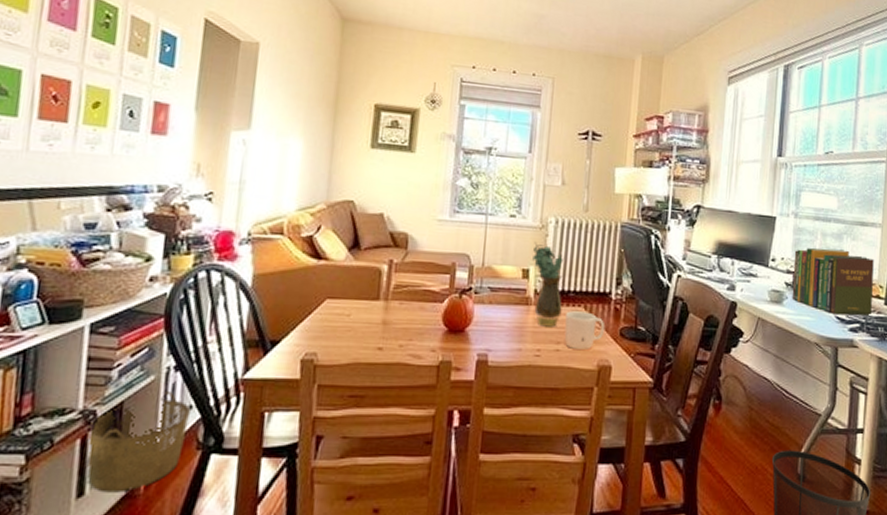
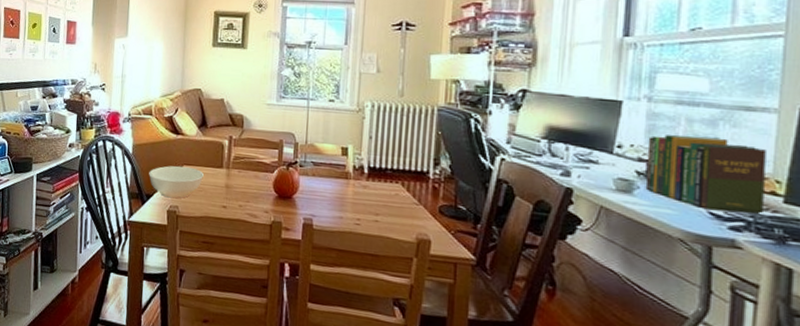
basket: present [87,390,192,493] -> none [38,224,98,291]
bowl: none [275,300,354,344] -> present [149,165,204,199]
vase: present [532,241,563,327] -> none [351,123,380,200]
mug: present [564,311,606,351] -> none [382,186,424,224]

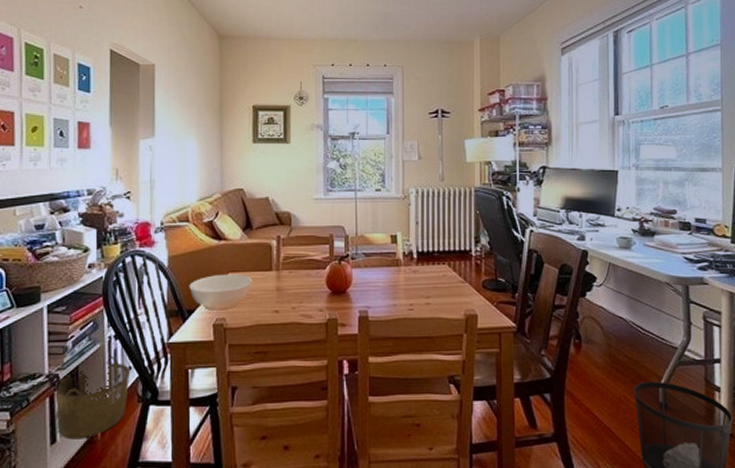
basket: none [38,224,98,291] -> present [54,355,131,440]
books: present [646,135,766,215] -> none [638,195,719,256]

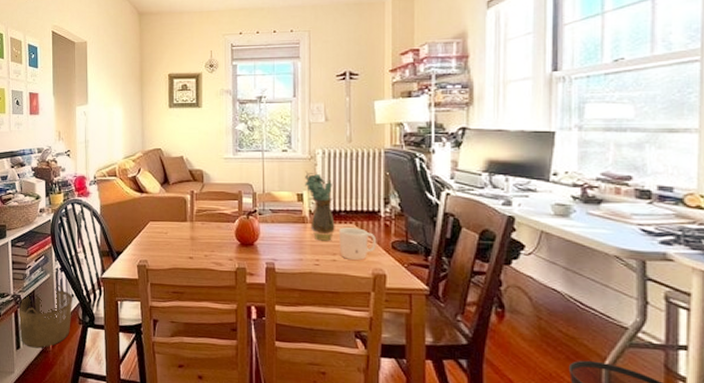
bowl: present [189,273,252,311] -> none [117,222,169,254]
vase: none [399,210,429,284] -> present [305,170,335,241]
mug: none [433,268,469,303] -> present [339,227,377,261]

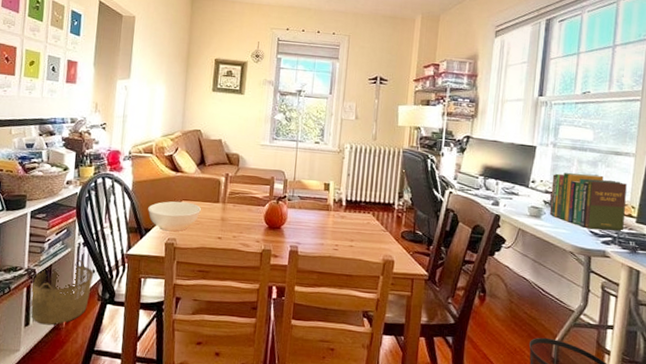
bowl: none [117,222,169,254] -> present [148,201,201,232]
vase: present [305,170,335,241] -> none [332,162,356,229]
mug: present [339,227,377,261] -> none [356,216,390,248]
books: none [581,159,690,229] -> present [550,173,627,232]

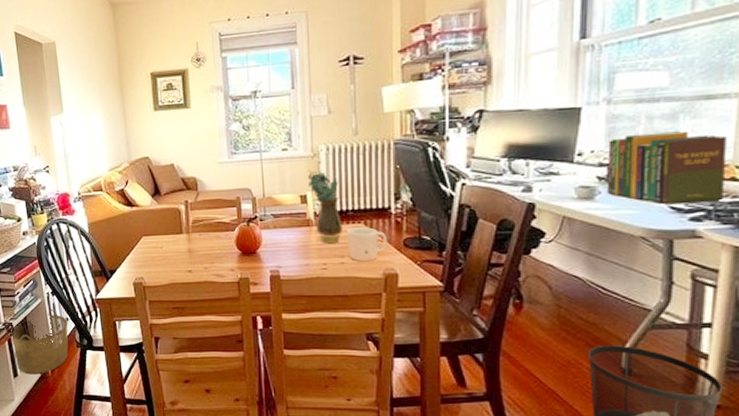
bowl: present [148,201,201,232] -> none [109,237,165,271]
vase: none [332,162,356,229] -> present [308,169,343,244]
mug: none [356,216,390,248] -> present [347,227,388,262]

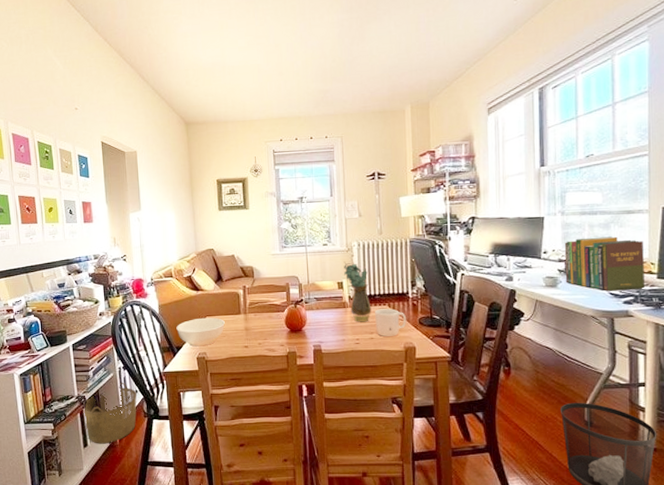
bowl: none [109,237,165,271] -> present [176,317,225,347]

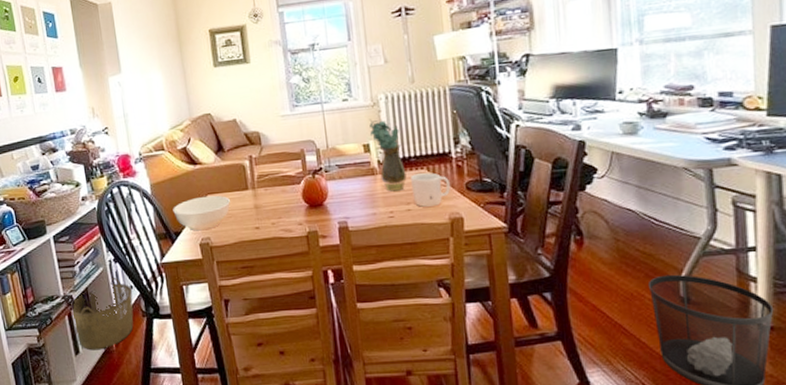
books: present [564,236,644,292] -> none [644,66,751,136]

